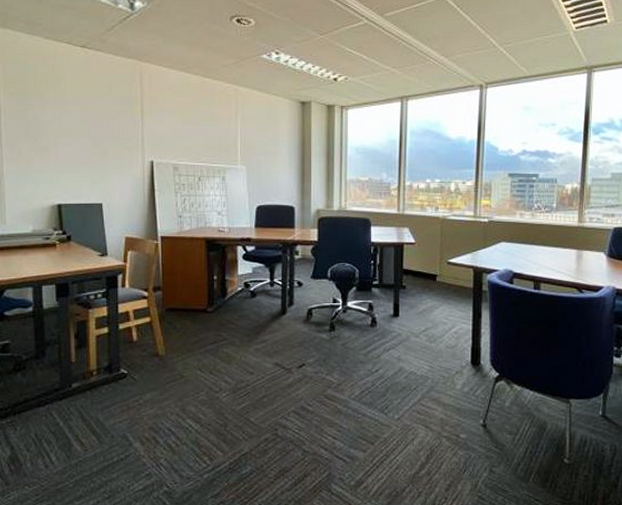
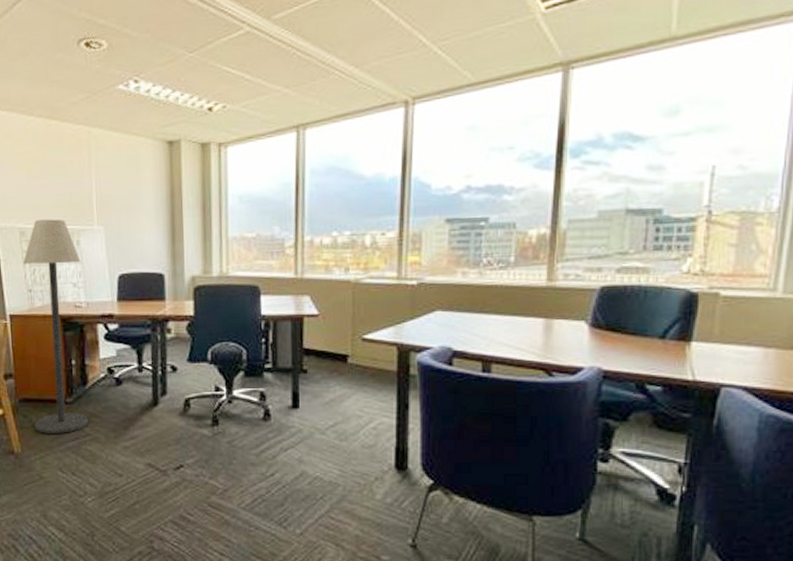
floor lamp: none [175,158,226,338] -> present [23,219,88,434]

